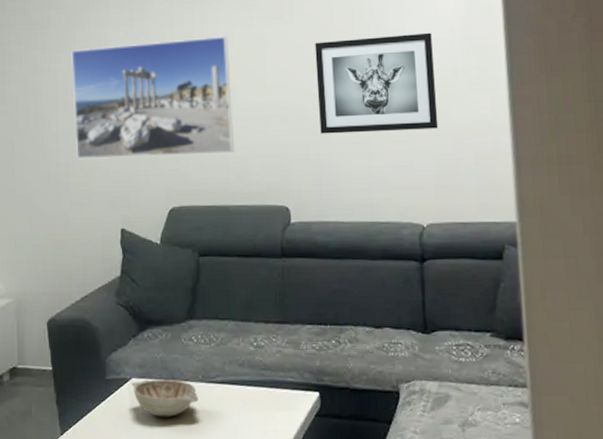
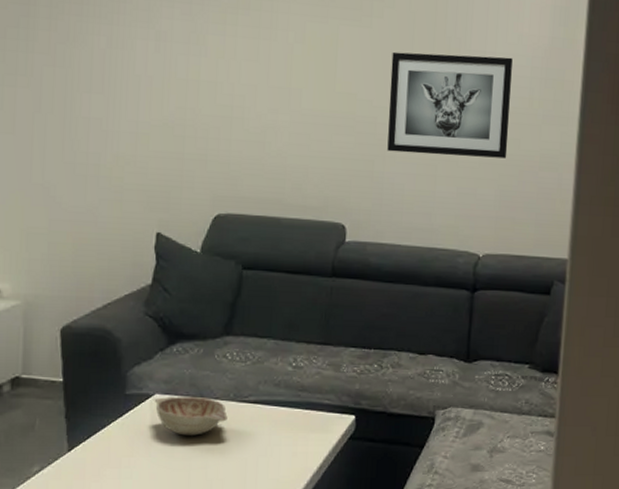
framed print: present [71,36,235,158] -> none [110,23,299,161]

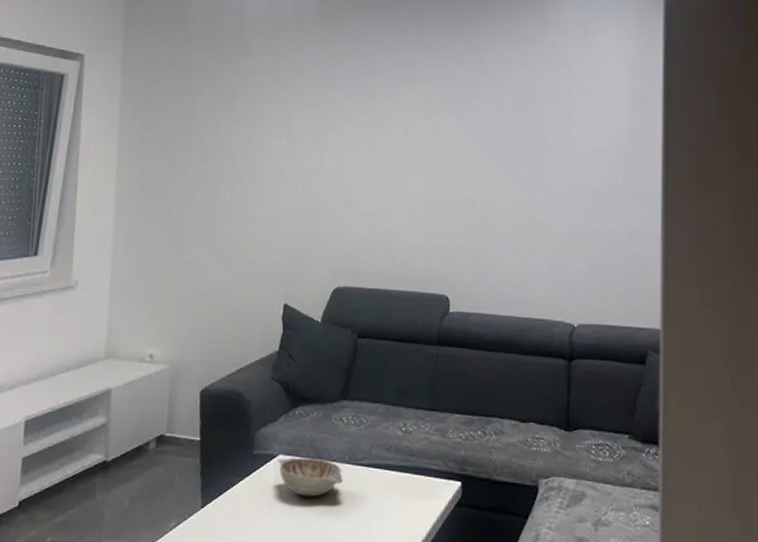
wall art: present [387,51,513,159] -> none [485,141,596,234]

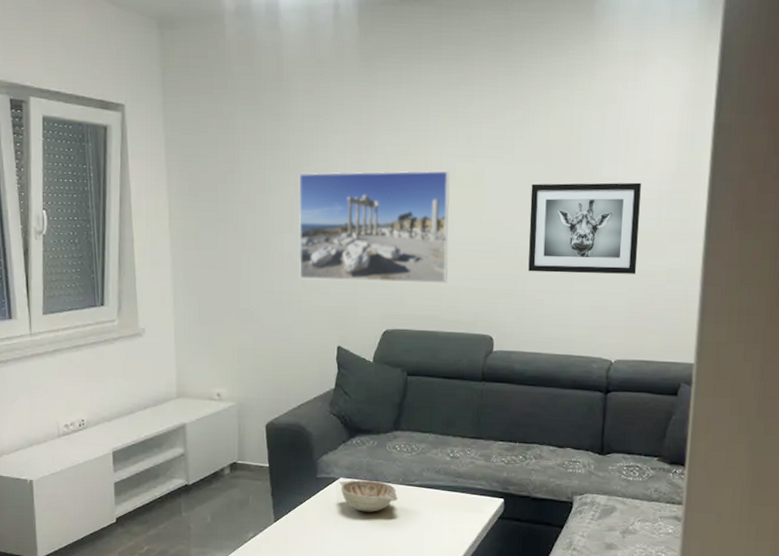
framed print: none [248,124,406,239] -> present [298,170,450,283]
wall art: none [485,141,596,234] -> present [528,182,641,274]

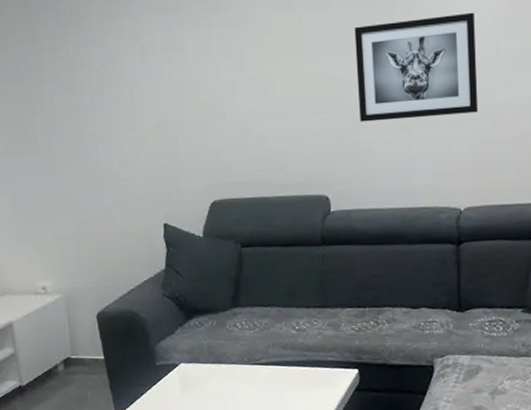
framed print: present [298,170,450,283] -> none [104,23,275,156]
decorative bowl: present [339,480,398,512] -> none [180,362,245,398]

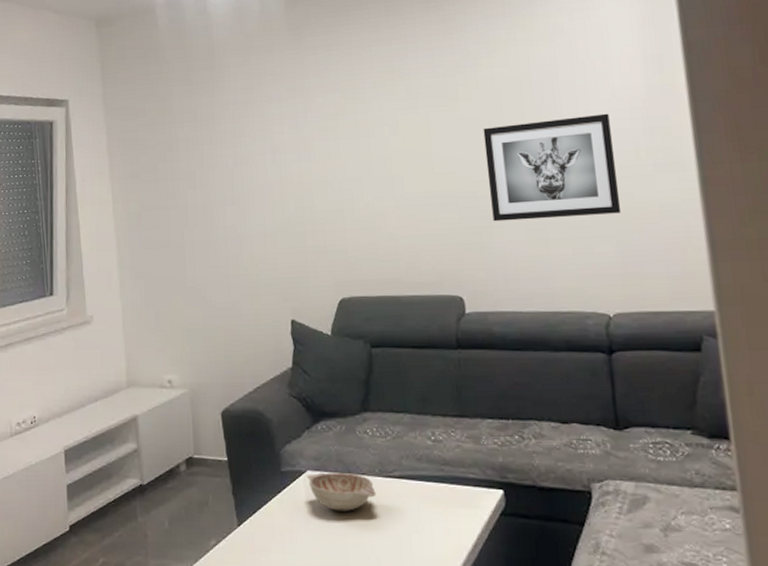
decorative bowl: none [180,362,245,398] -> present [307,472,376,511]

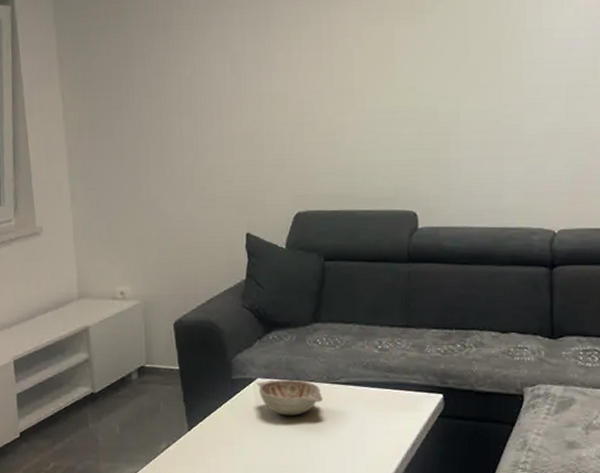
wall art: present [483,113,622,222] -> none [447,31,575,138]

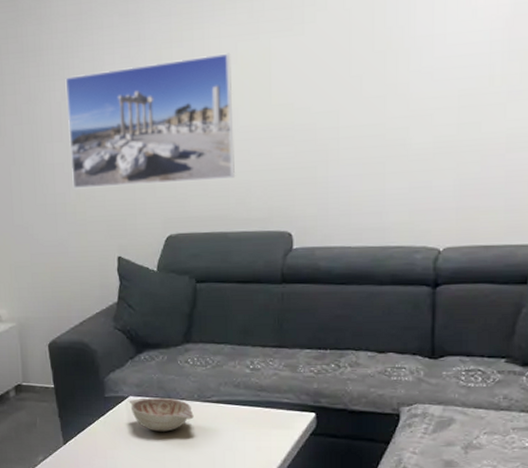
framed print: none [195,36,363,163] -> present [65,52,236,188]

